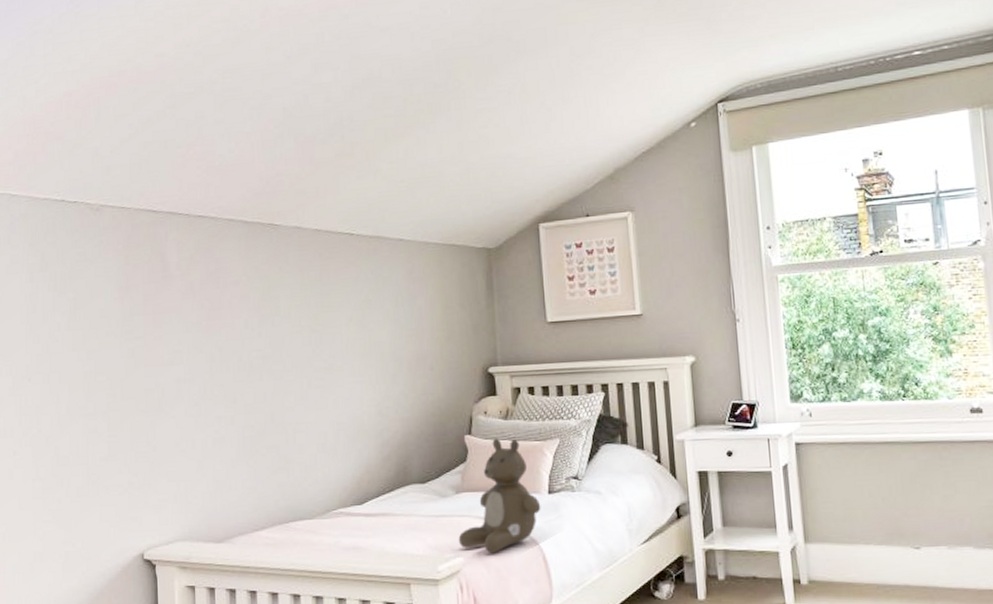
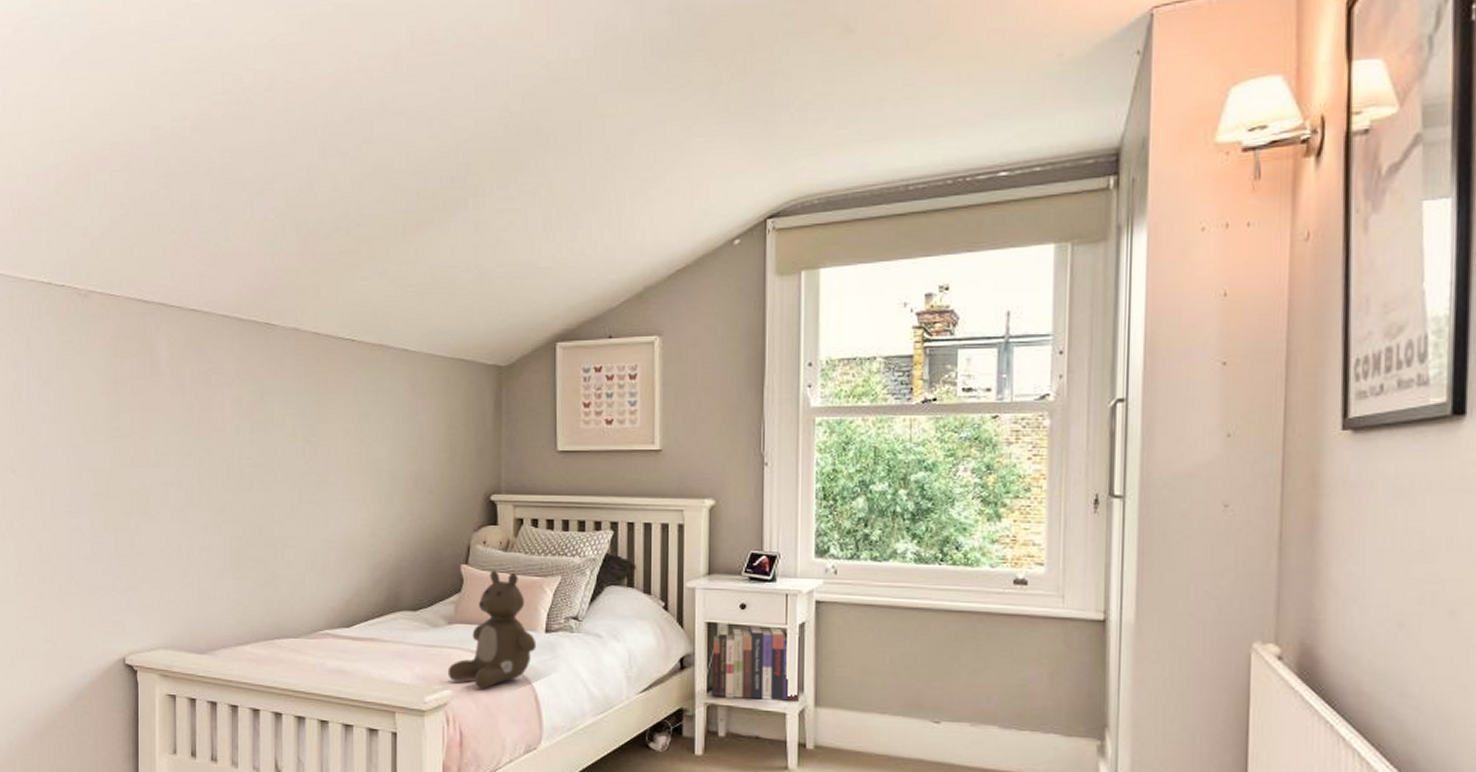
books: none [704,470,789,542] -> present [711,625,800,701]

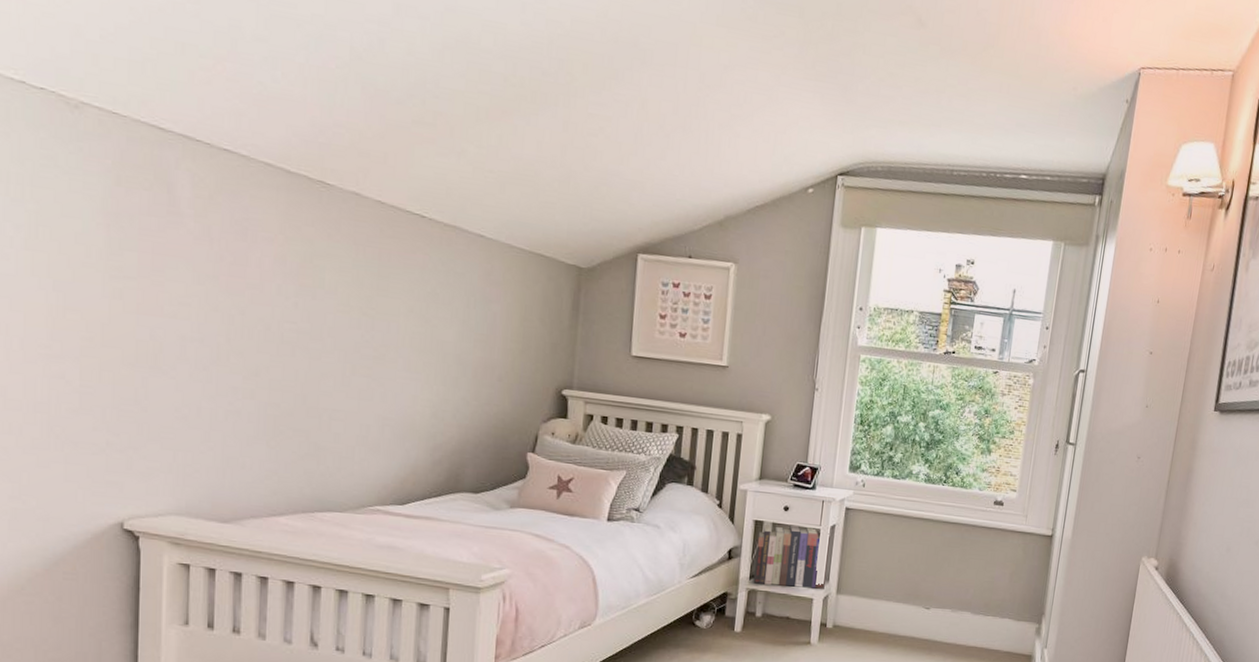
teddy bear: present [447,570,537,689] -> none [506,460,598,570]

